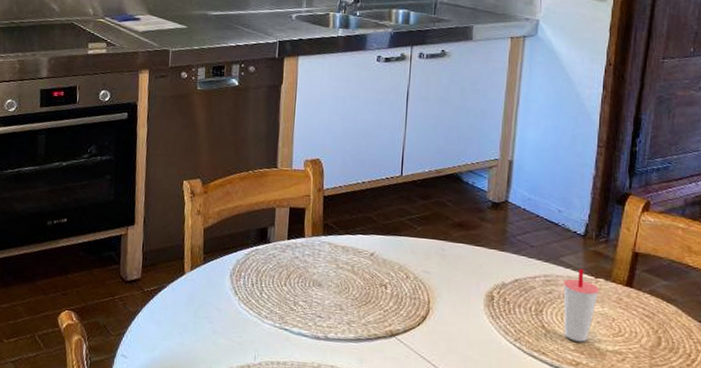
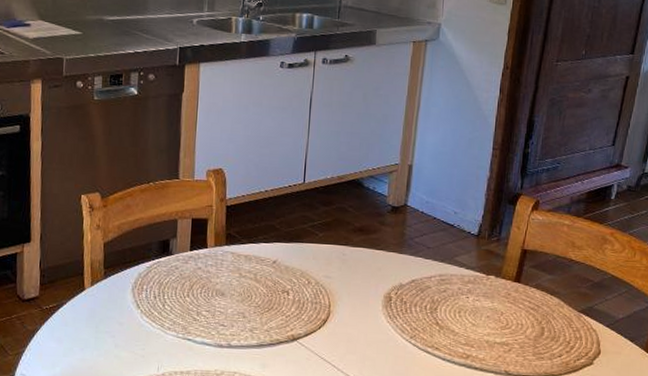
cup: present [563,269,600,342] -> none [456,267,490,336]

